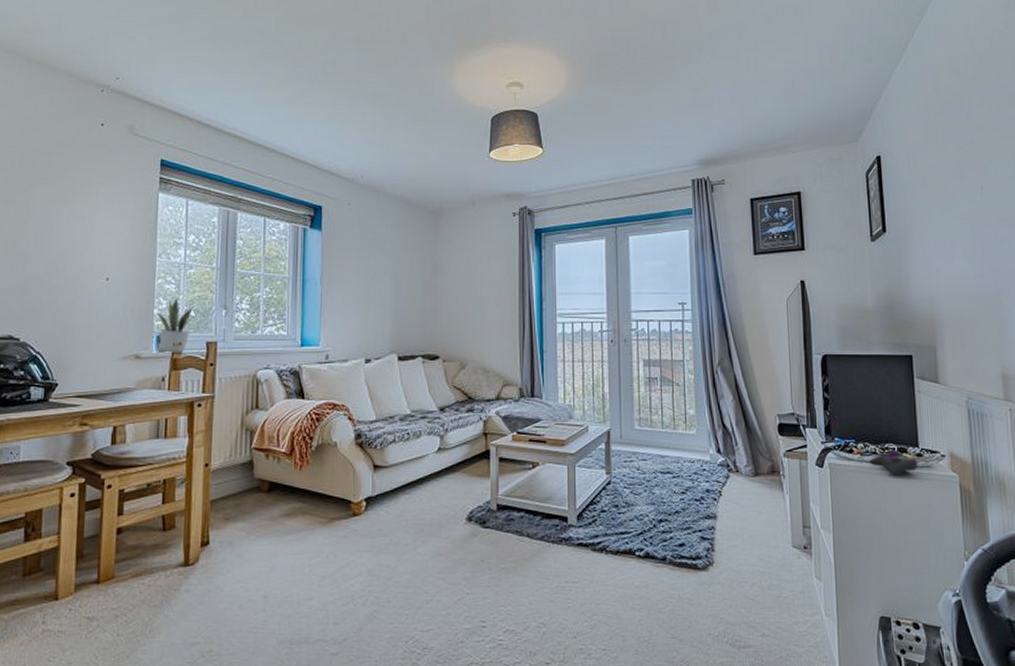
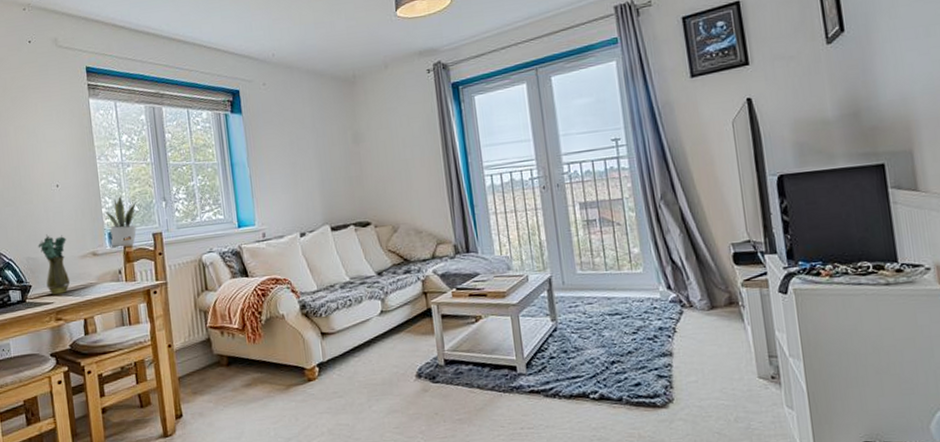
vase: none [73,330,108,396] -> present [38,234,71,295]
game controller: present [870,450,918,476] -> none [841,268,899,295]

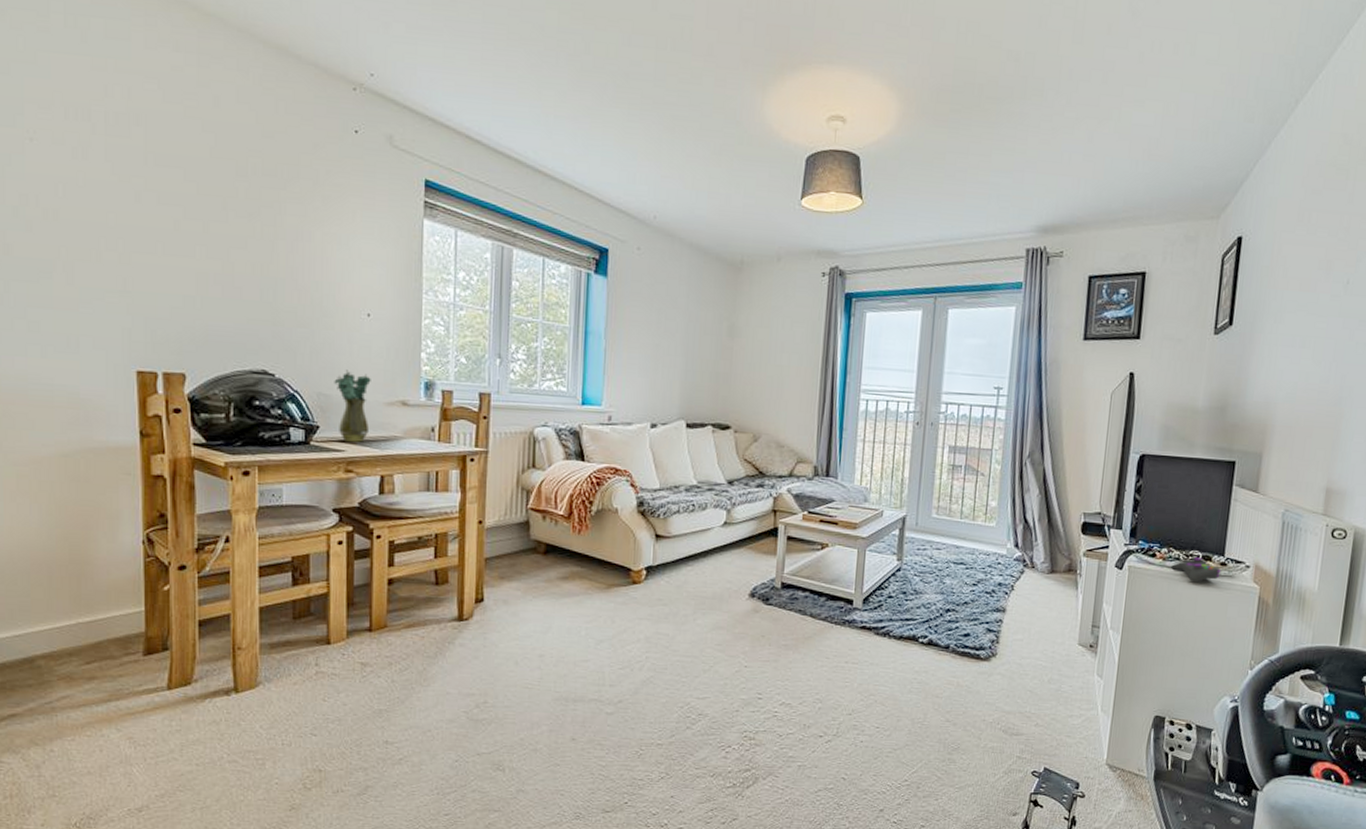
potted plant: present [105,195,142,248] -> none [424,341,470,403]
game controller: none [841,268,899,295] -> present [1171,557,1221,583]

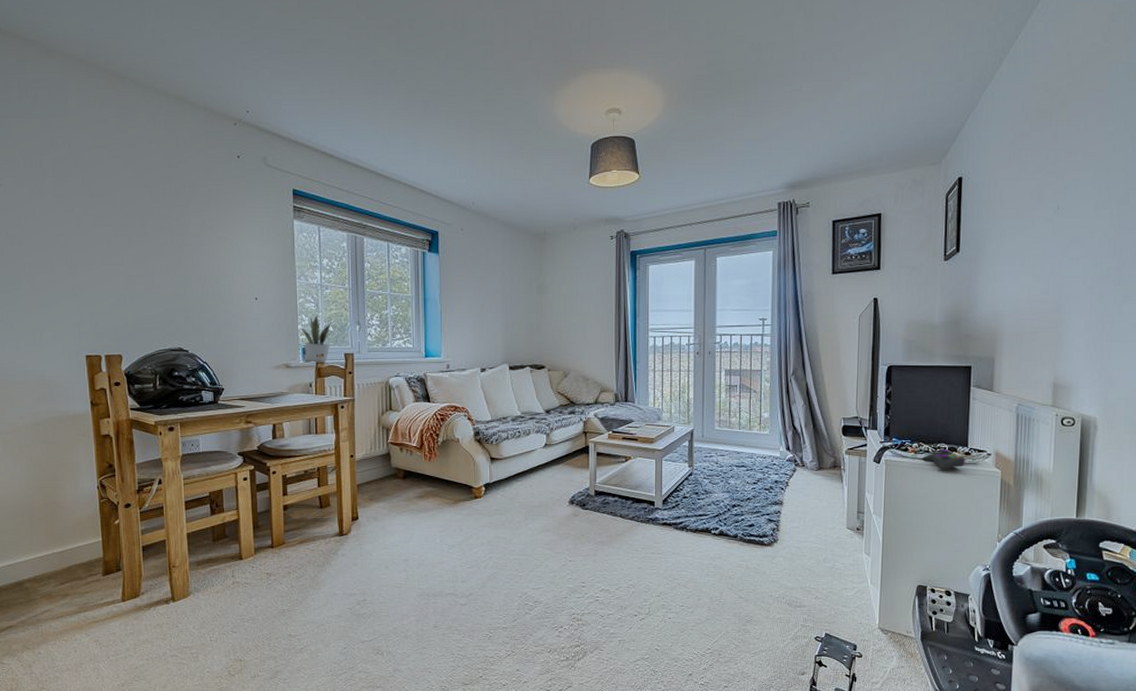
vase: present [334,370,371,442] -> none [233,343,262,399]
potted plant: none [424,341,470,403] -> present [300,314,336,363]

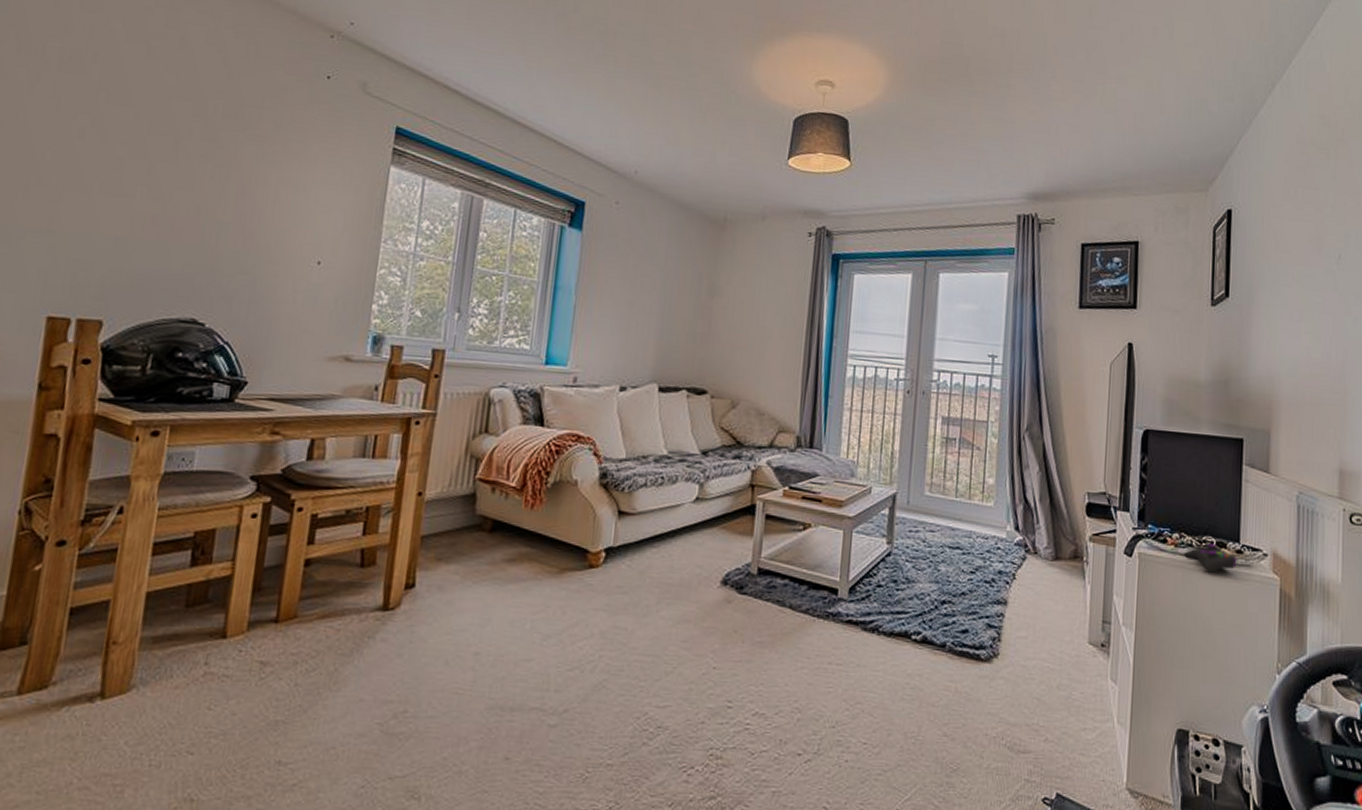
potted plant: present [300,314,336,363] -> none [374,292,425,359]

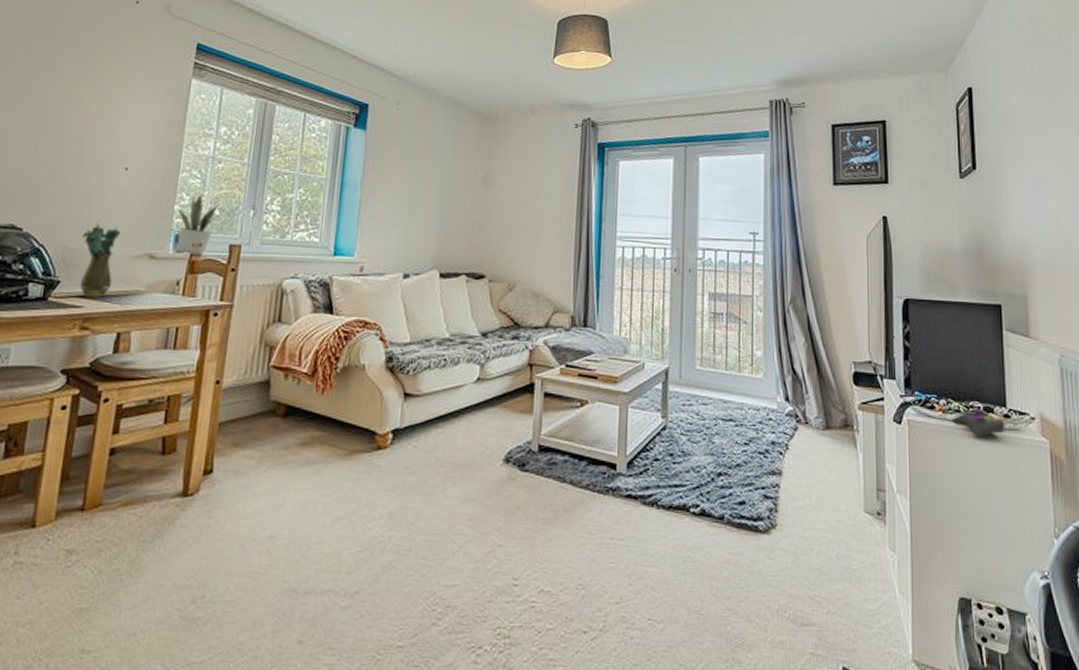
vase: none [269,321,313,401] -> present [80,223,121,298]
potted plant: none [374,292,425,359] -> present [176,193,223,255]

